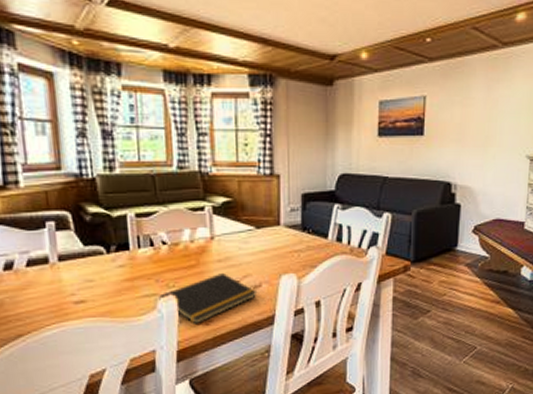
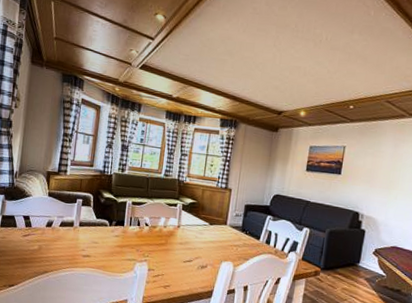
notepad: present [159,272,258,325] -> none [136,252,204,287]

